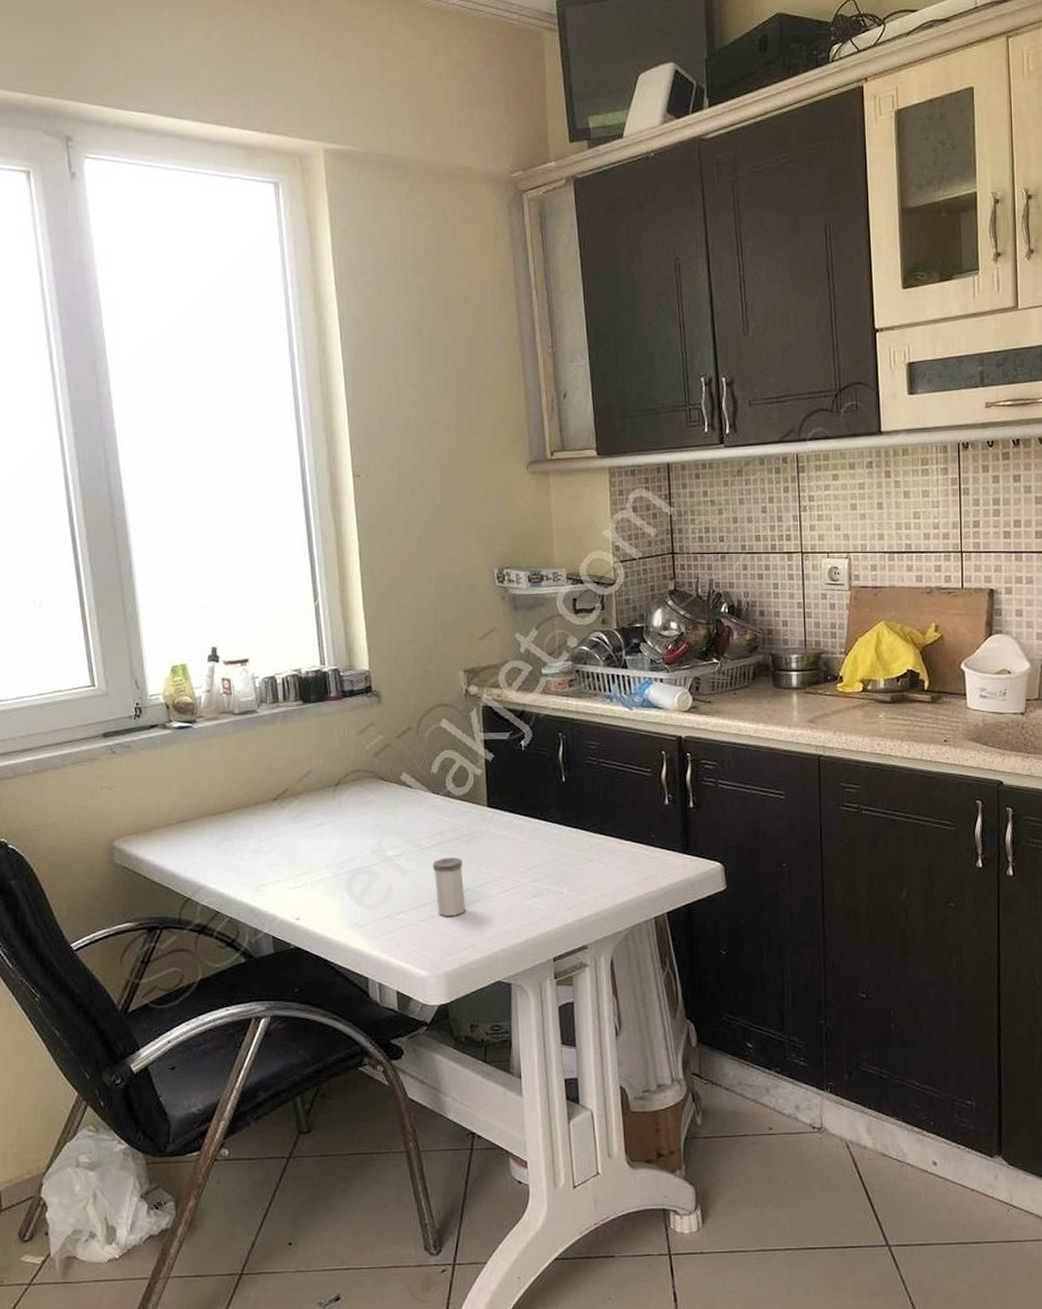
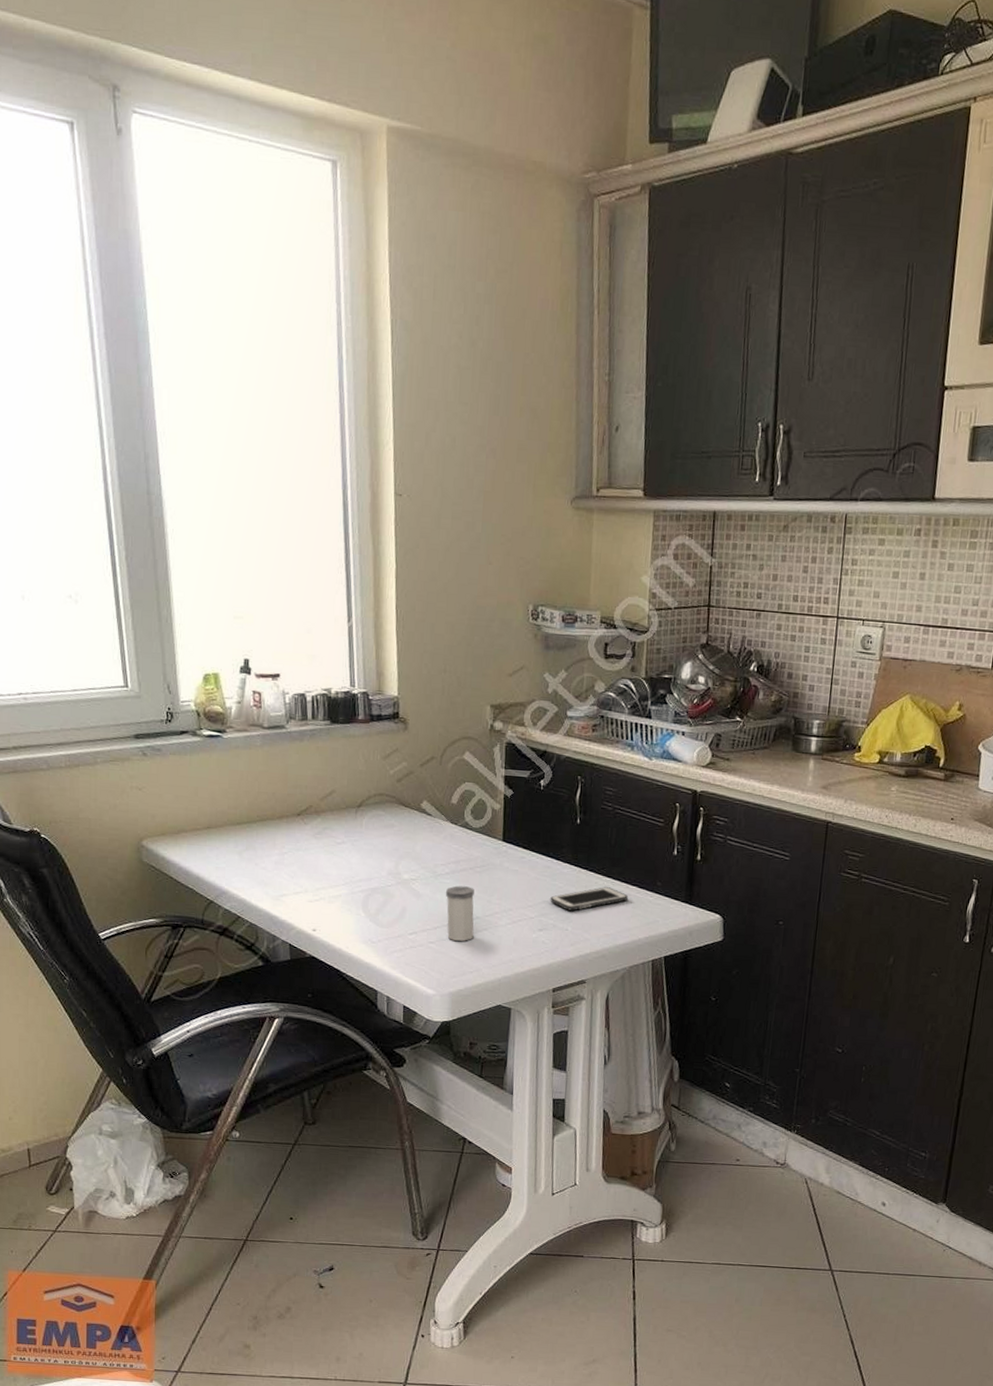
cell phone: none [542,844,624,873] -> present [550,887,629,911]

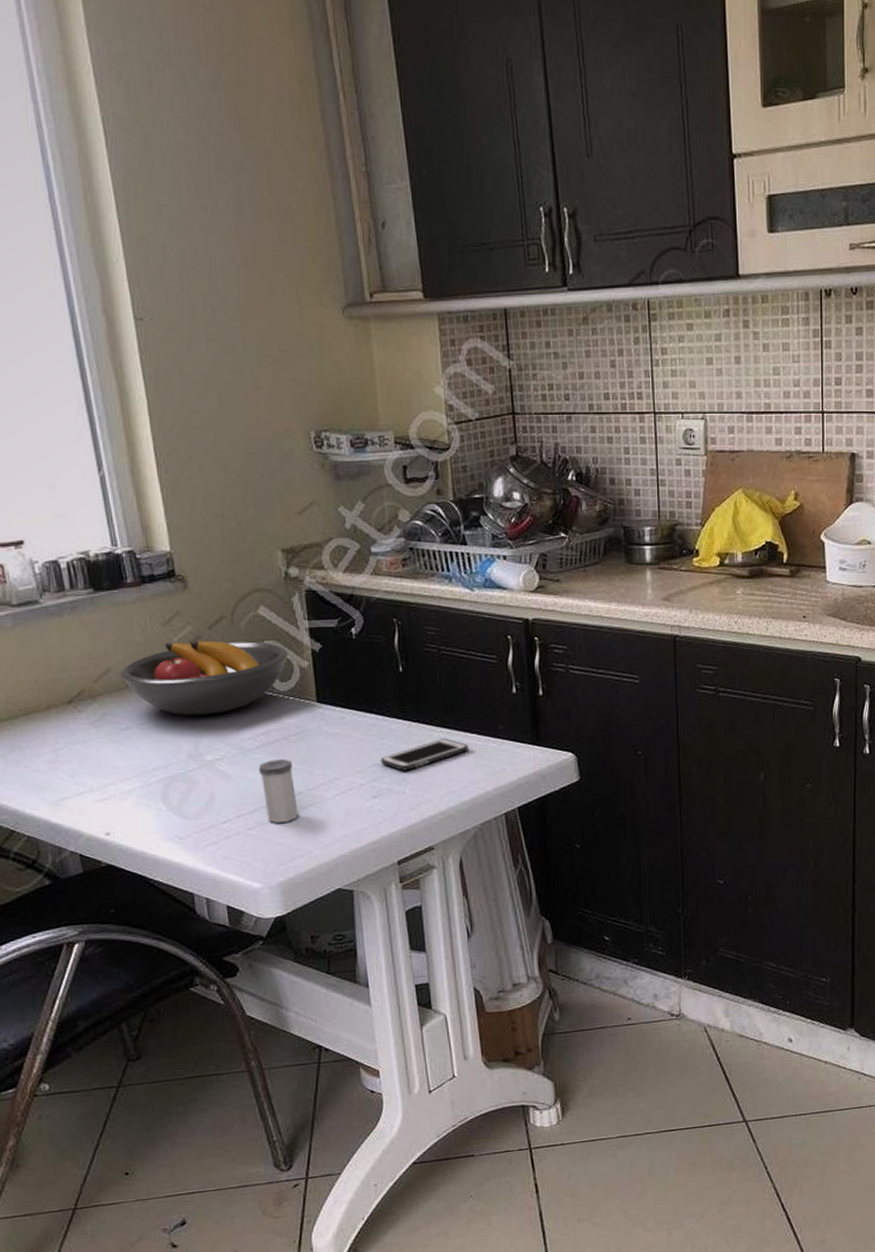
fruit bowl: none [342,774,484,840] -> present [120,640,288,716]

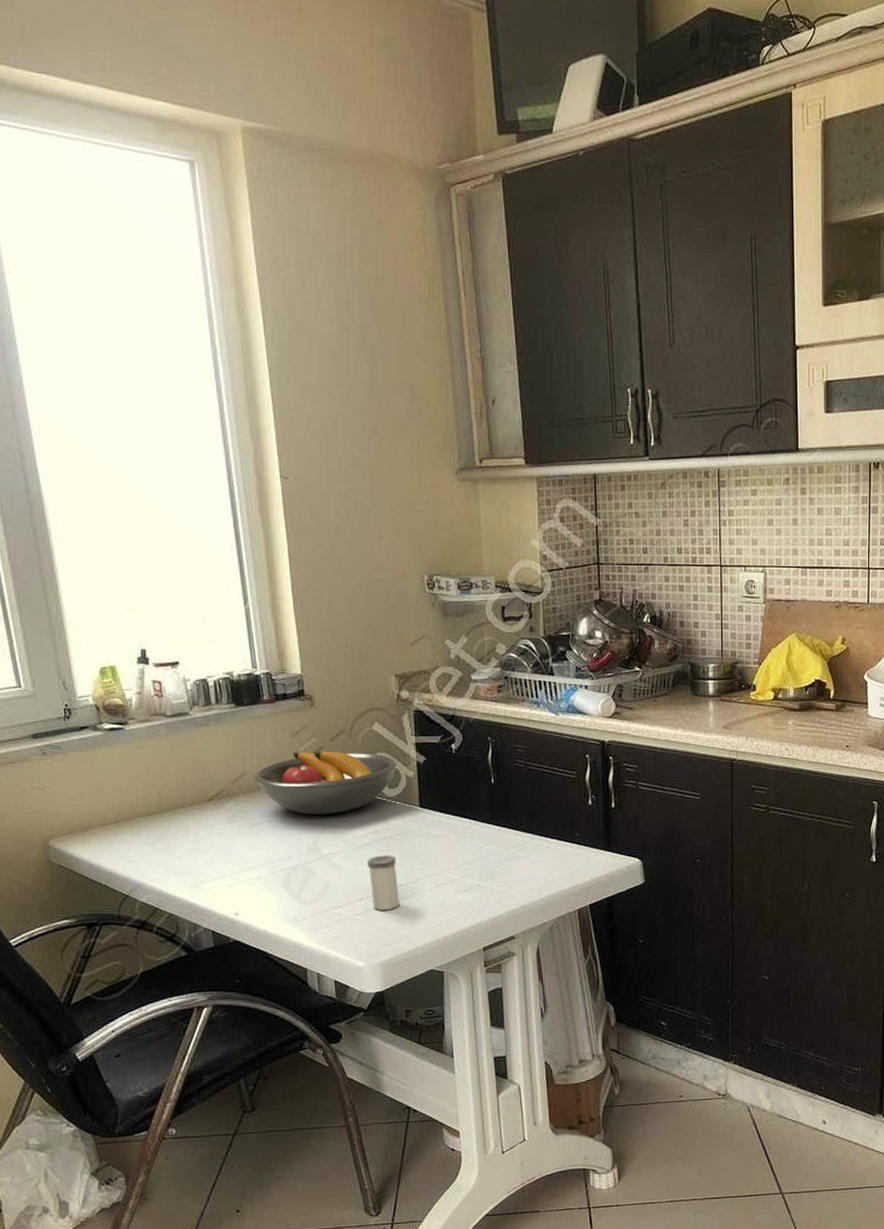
cell phone: present [381,738,470,771] -> none [472,842,549,869]

